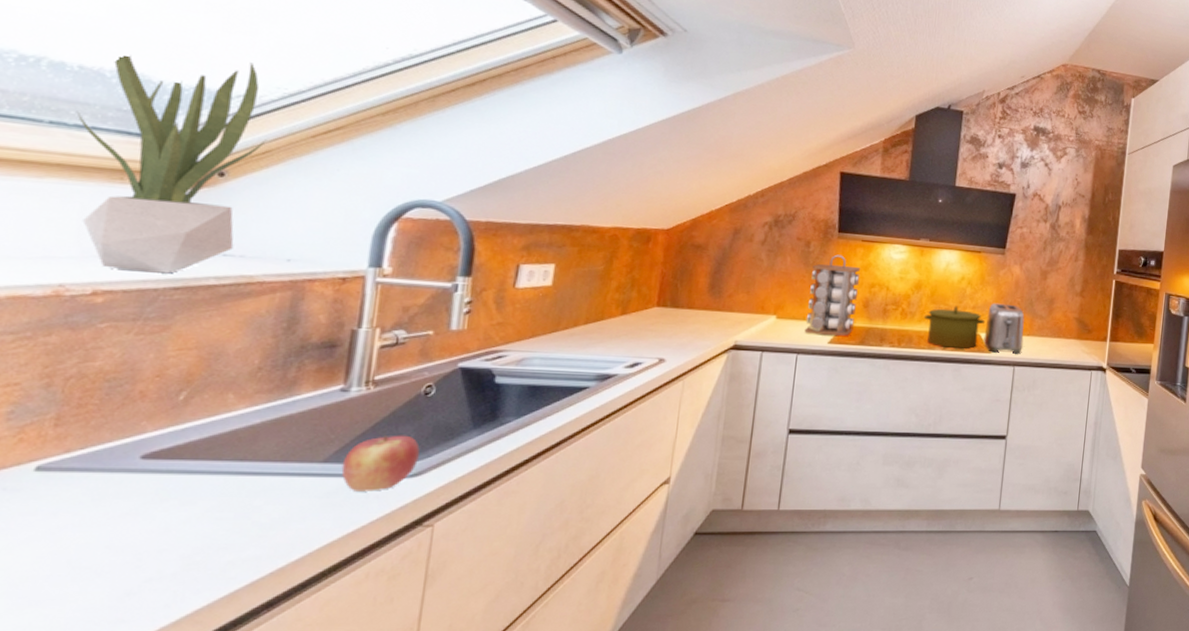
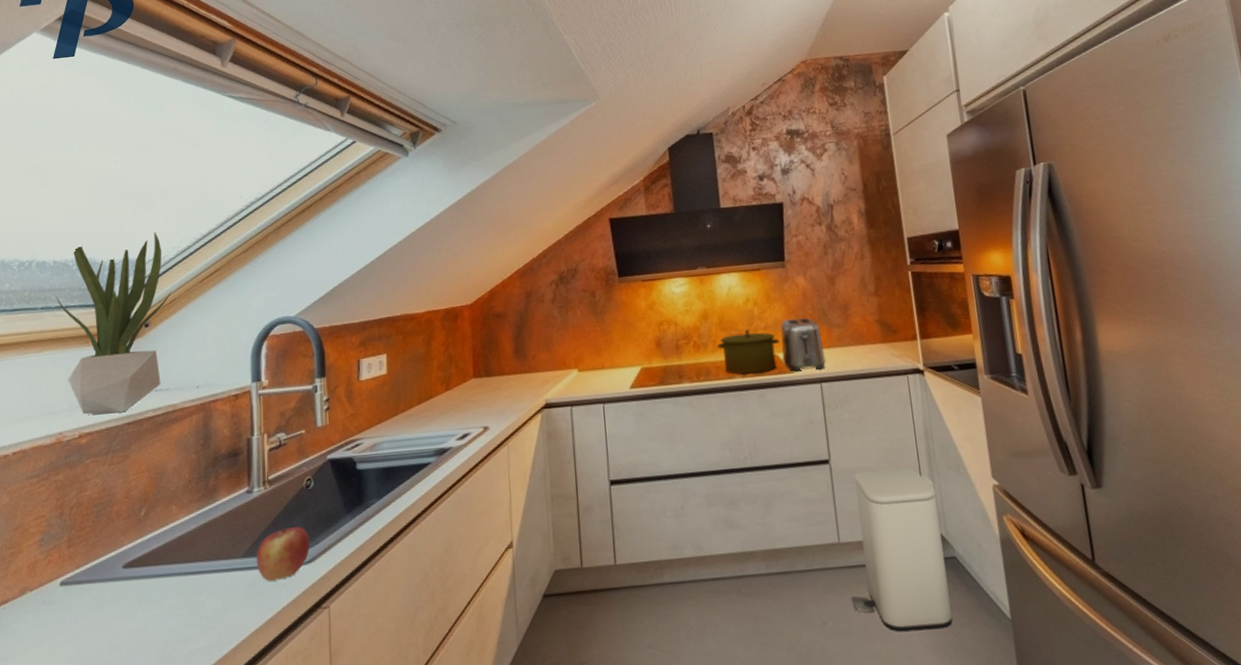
spice rack: present [804,254,860,337] -> none [602,298,651,382]
pedal bin: none [998,449,1093,591] -> present [851,468,953,632]

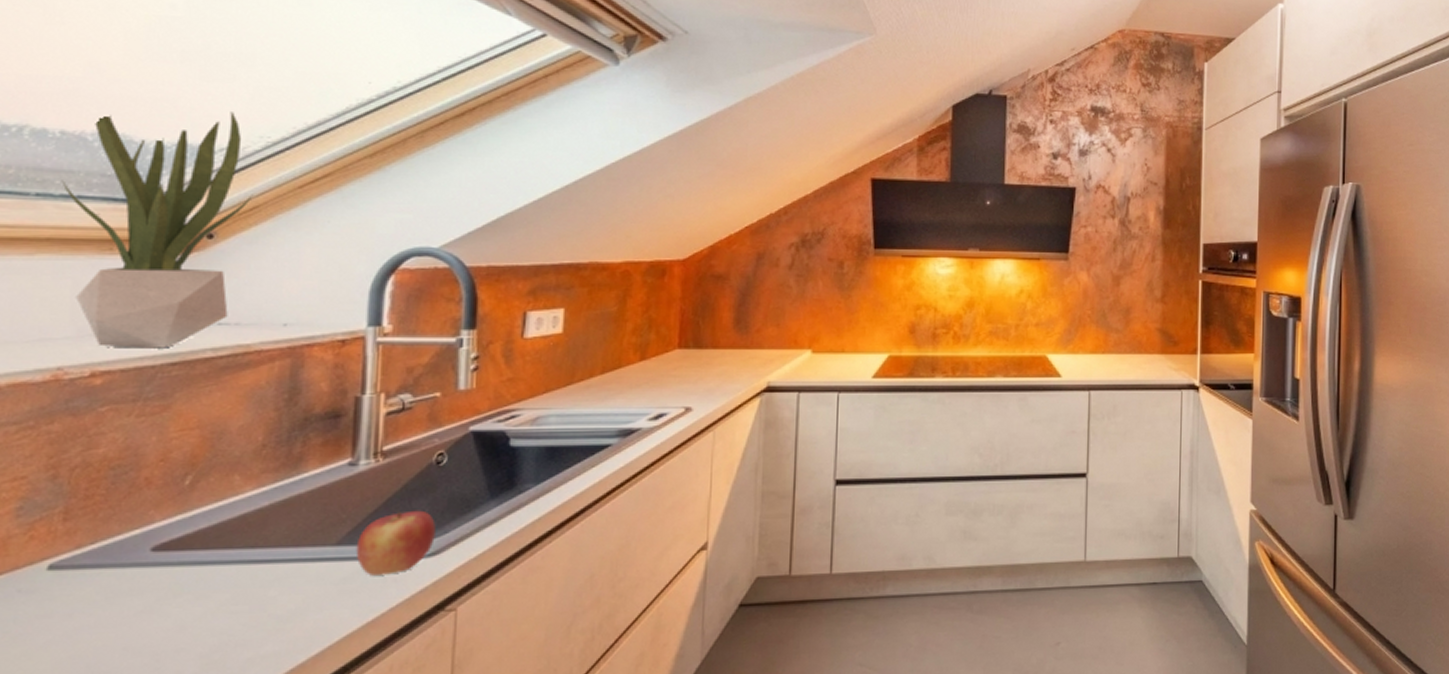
cooking pot: present [716,329,780,375] -> none [979,324,1052,375]
toaster: present [780,317,826,371] -> none [1051,317,1098,376]
pedal bin: present [851,468,953,632] -> none [1089,486,1192,655]

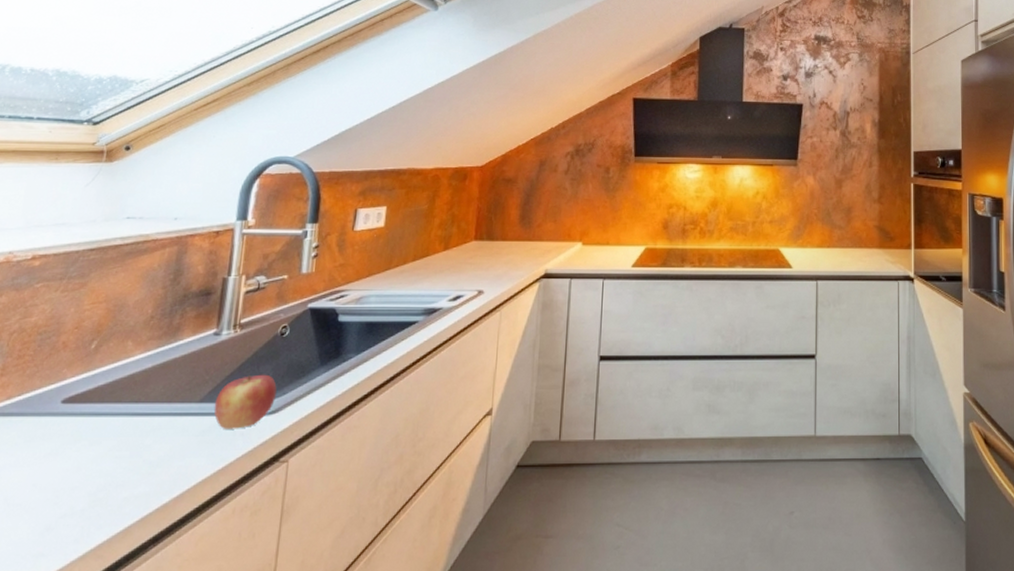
potted plant: present [61,112,253,349] -> none [27,52,161,237]

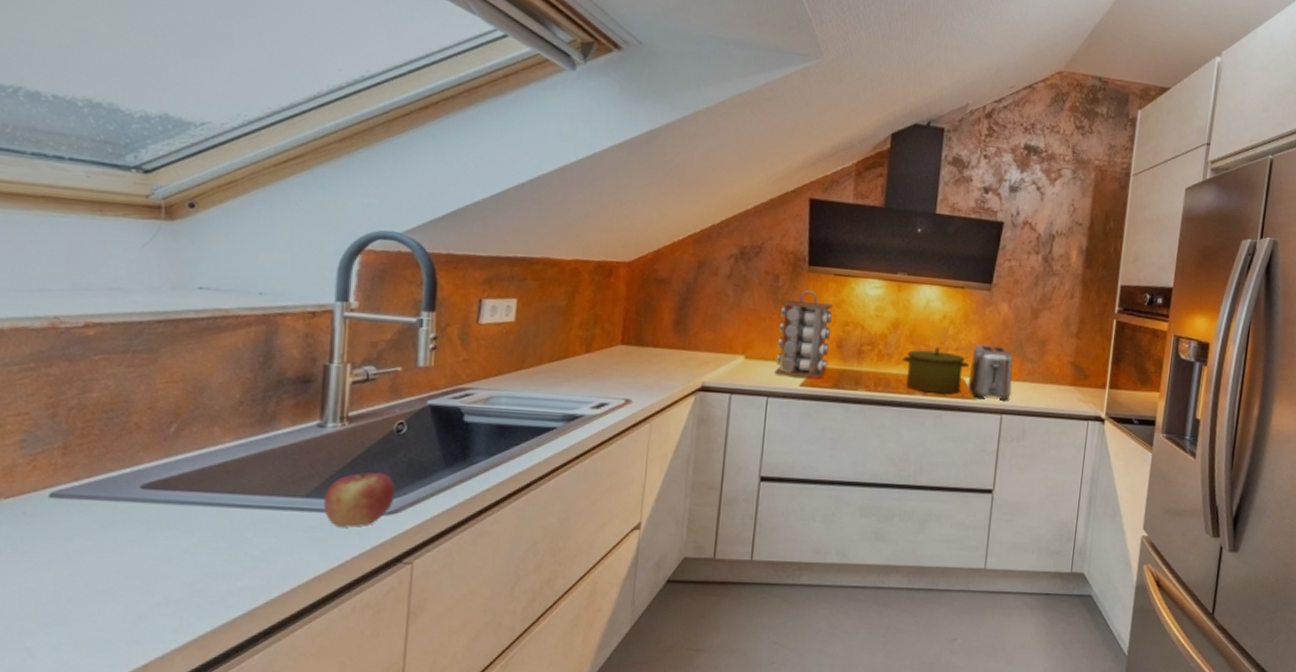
spice rack: none [609,178,658,260] -> present [774,289,833,379]
cooking pot: none [722,221,784,266] -> present [902,347,970,395]
toaster: none [783,215,824,267] -> present [967,344,1013,401]

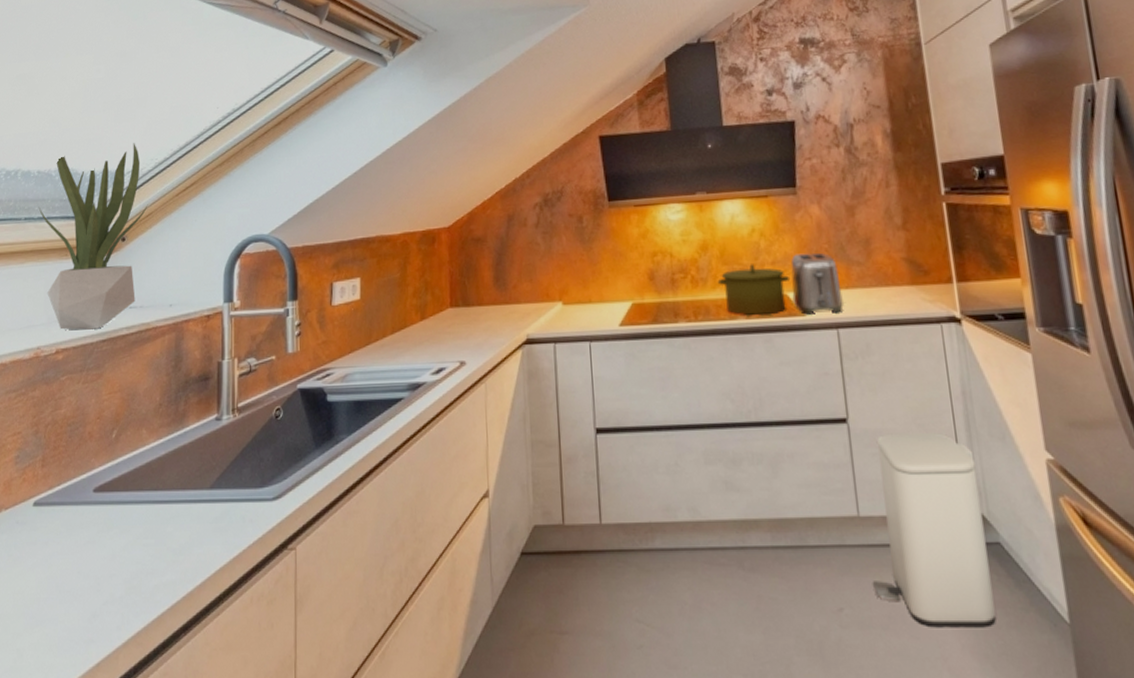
potted plant: none [54,83,231,307] -> present [38,143,148,330]
apple: present [323,472,395,527] -> none [223,458,277,516]
spice rack: present [774,289,833,379] -> none [589,225,643,318]
pedal bin: none [984,505,1088,657] -> present [872,433,997,628]

